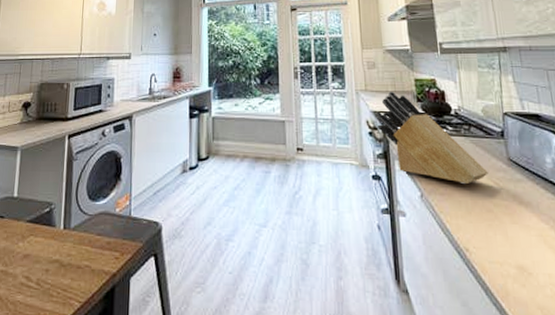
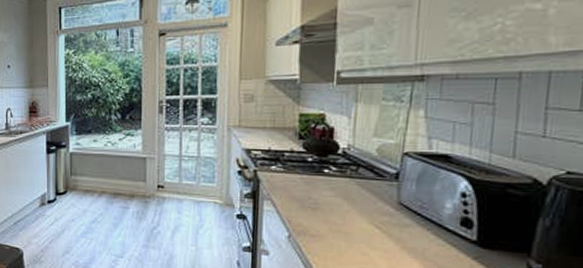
knife block: present [375,91,488,184] -> none [248,127,371,226]

